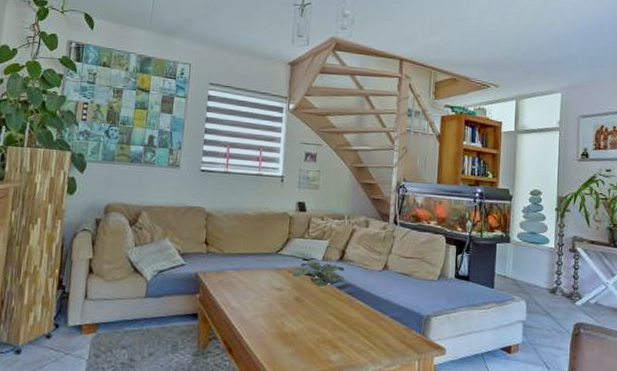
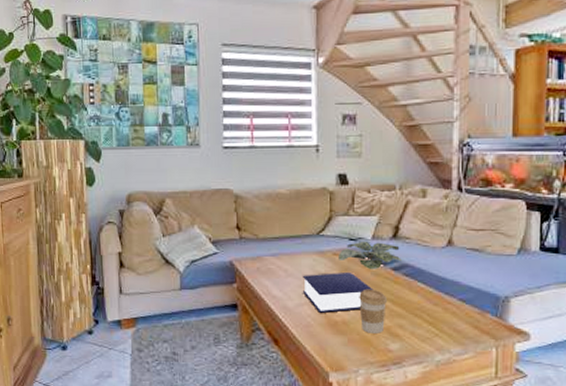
book: none [259,288,320,325] -> present [303,273,373,313]
coffee cup: none [307,304,332,345] -> present [359,288,388,333]

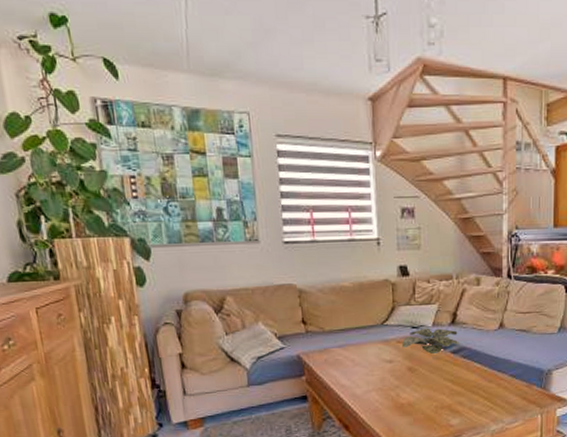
book: present [303,273,373,313] -> none [370,358,435,397]
coffee cup: present [359,288,388,333] -> none [422,371,448,412]

